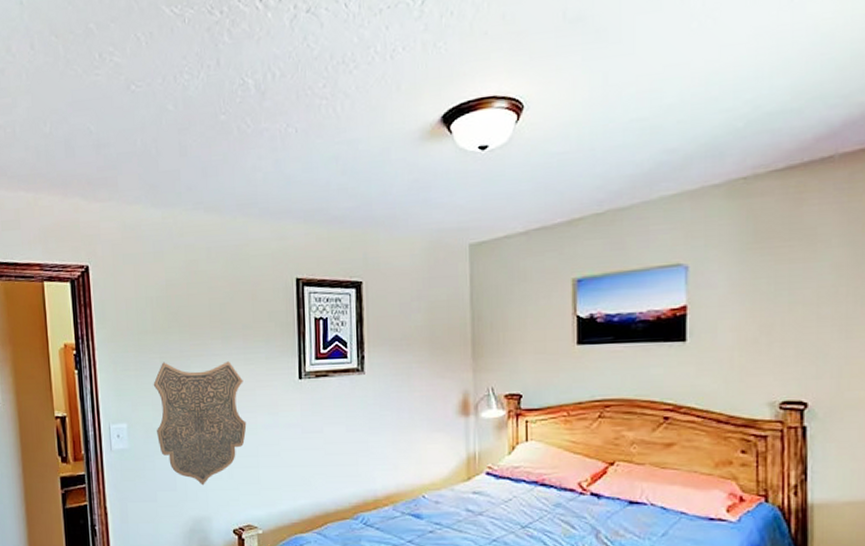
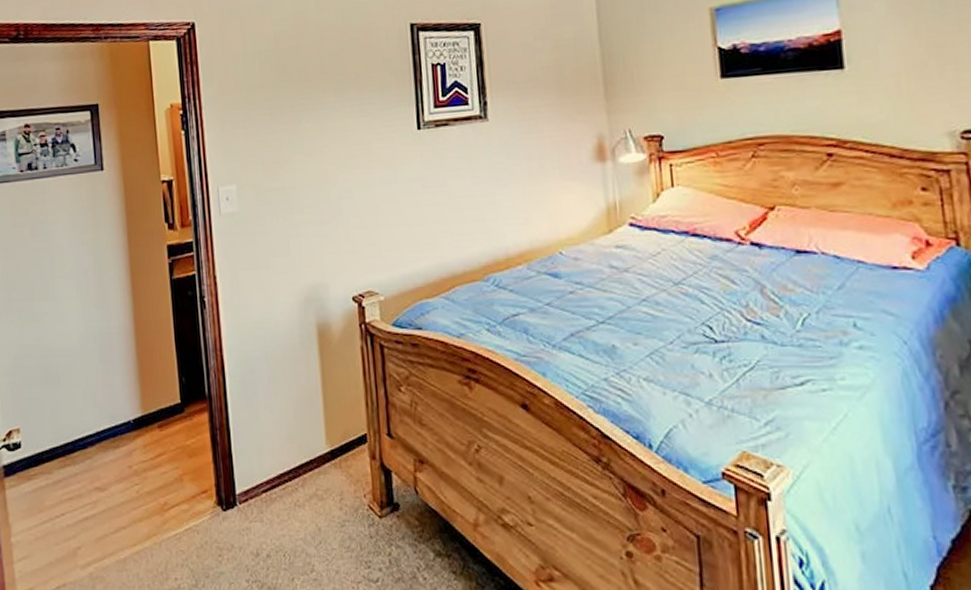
decorative shield: present [153,361,247,486] -> none [263,114,363,249]

